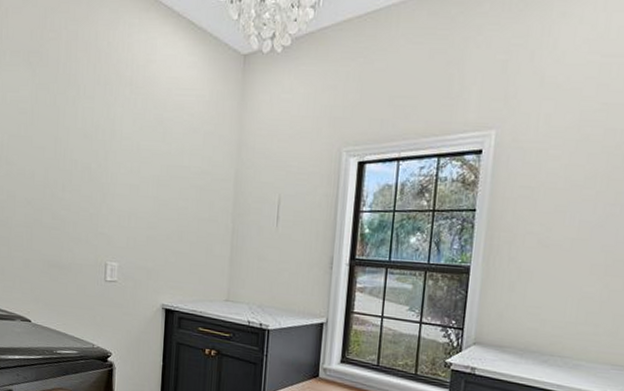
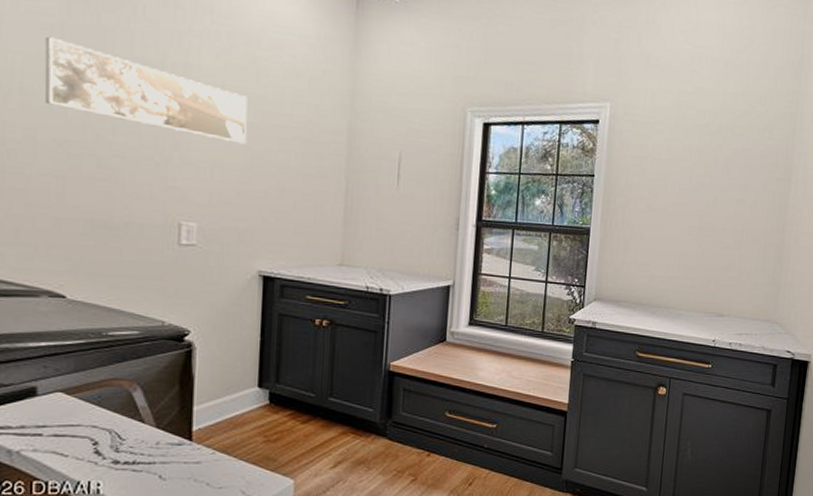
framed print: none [21,118,156,195] -> present [44,36,248,144]

